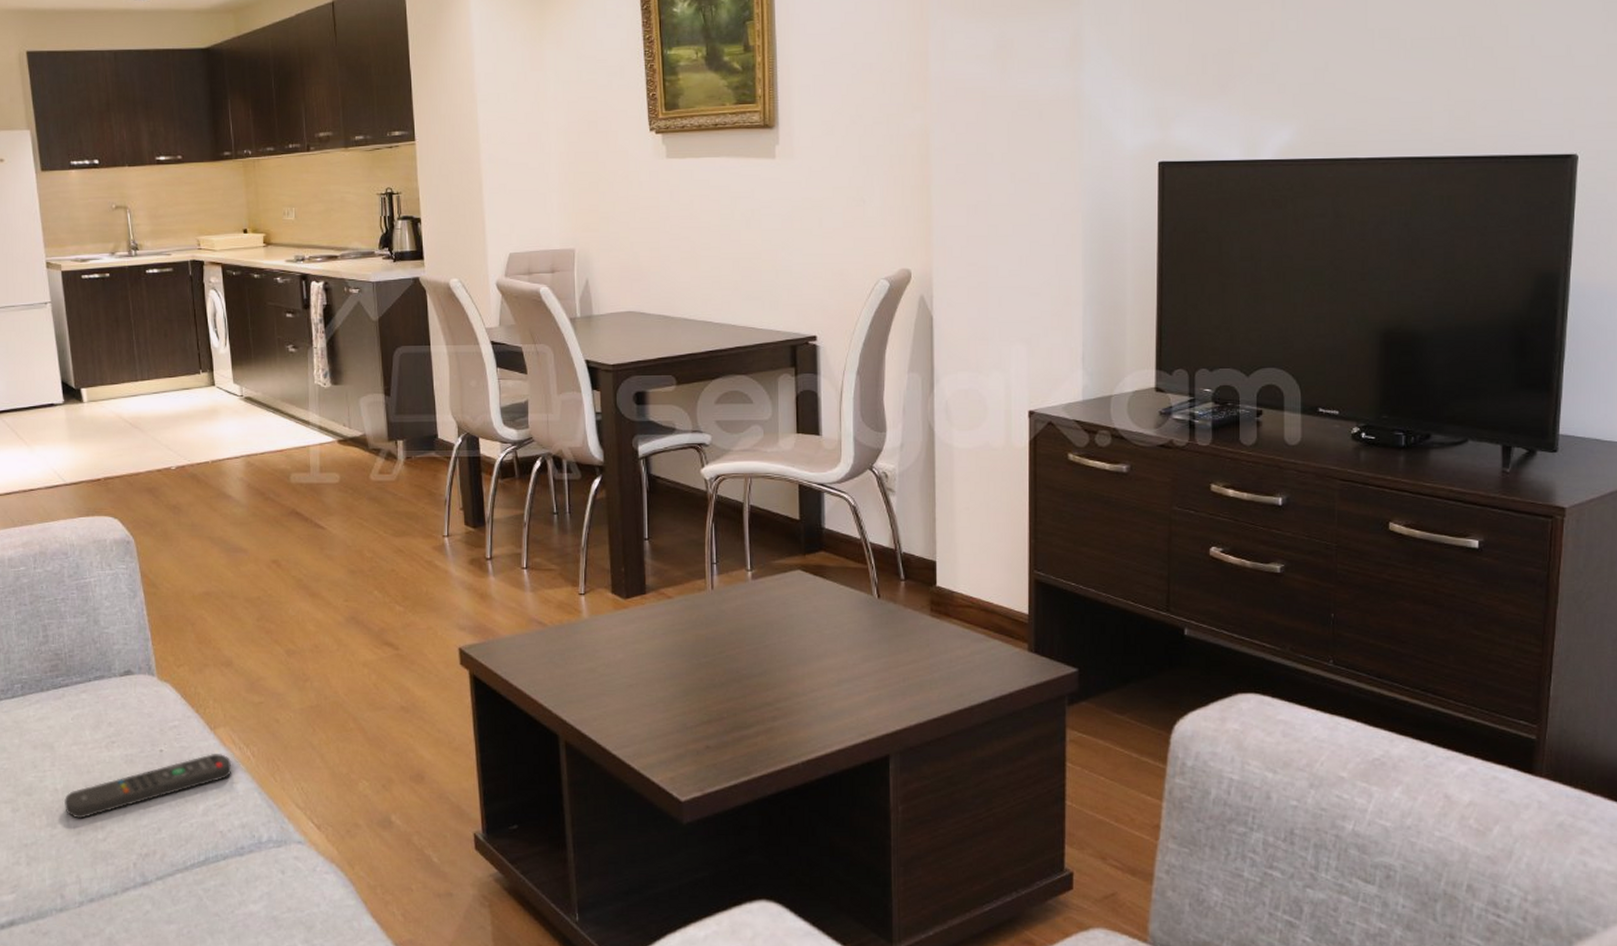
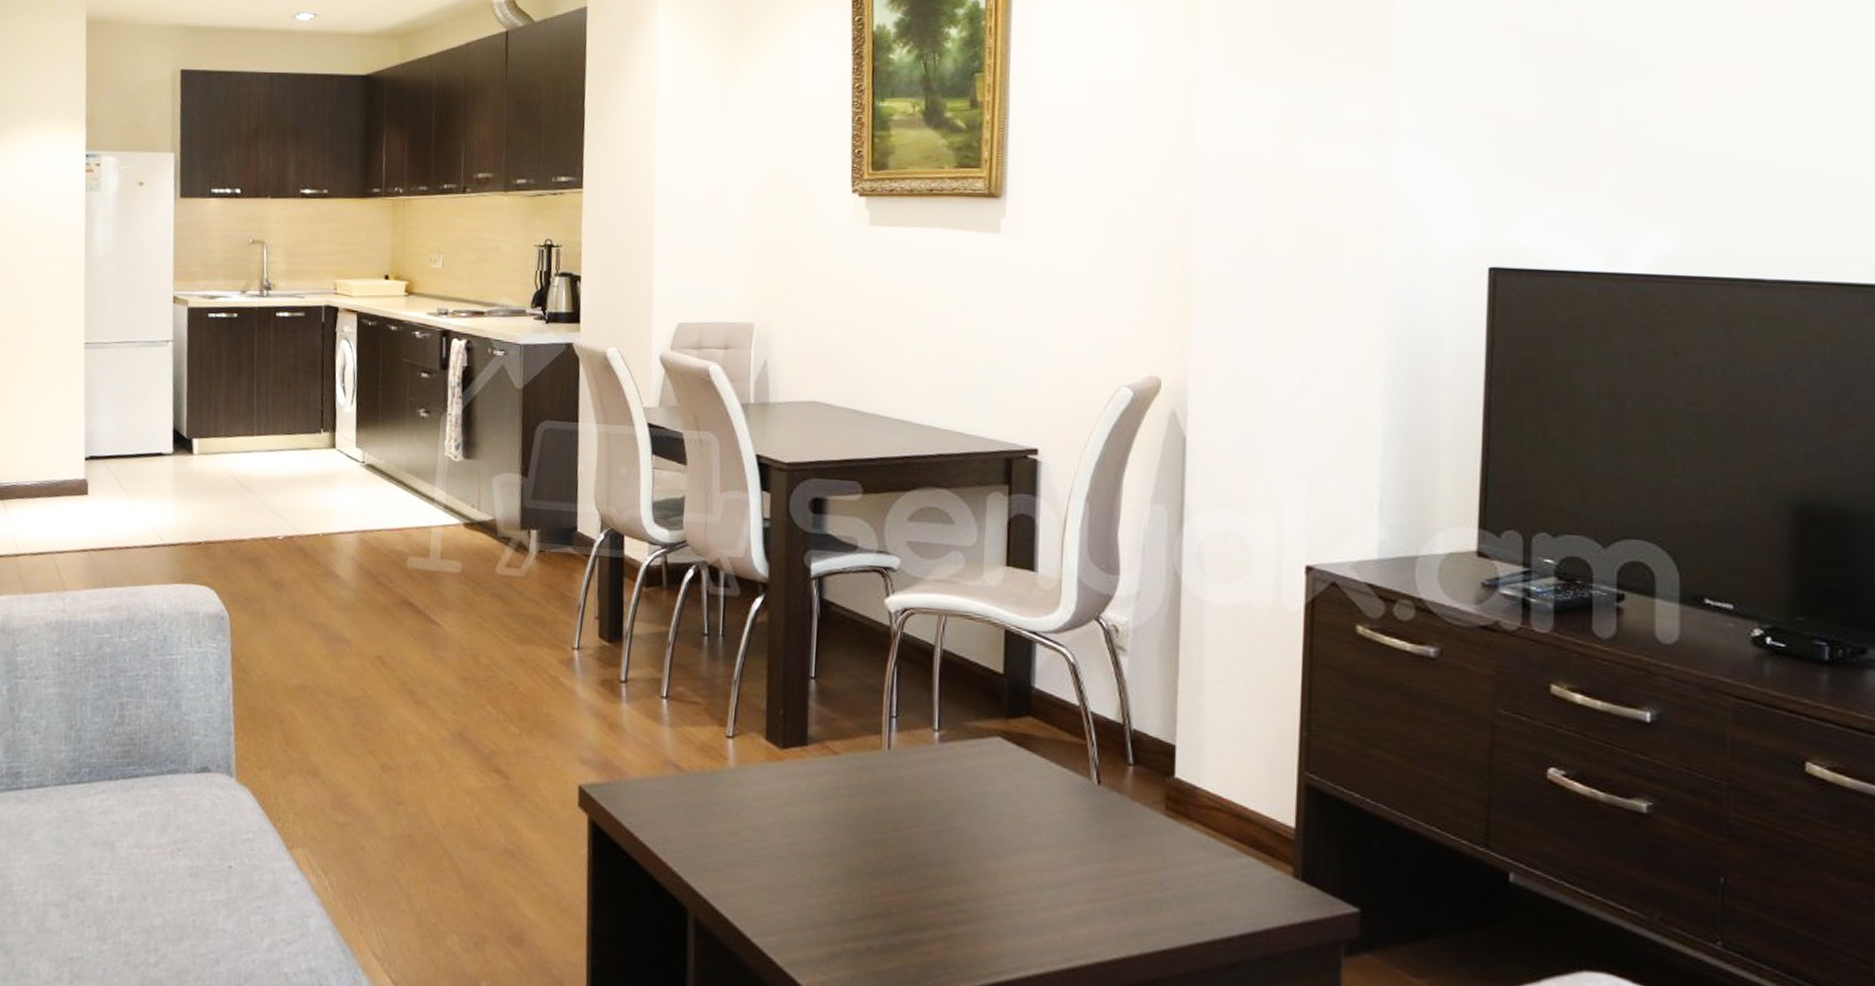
remote control: present [63,754,232,819] -> none [117,878,307,937]

